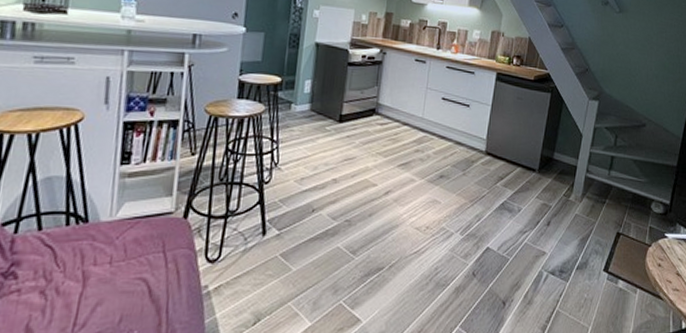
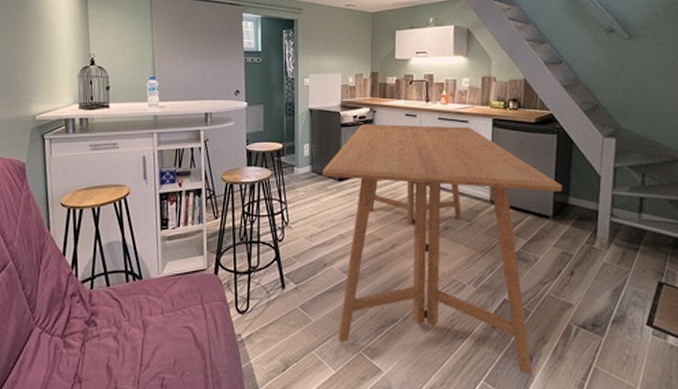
dining table: none [318,64,550,320] -> present [323,123,563,376]

